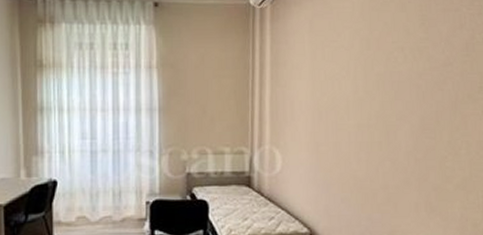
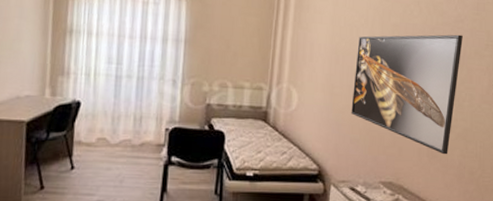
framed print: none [339,79,454,208] -> present [351,34,463,155]

